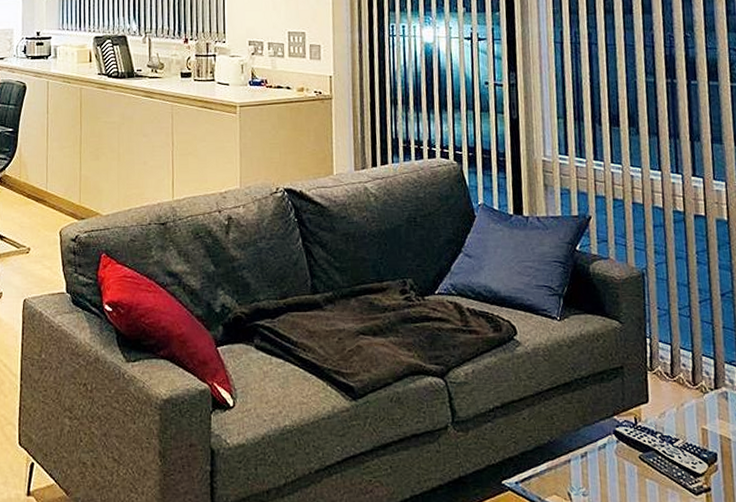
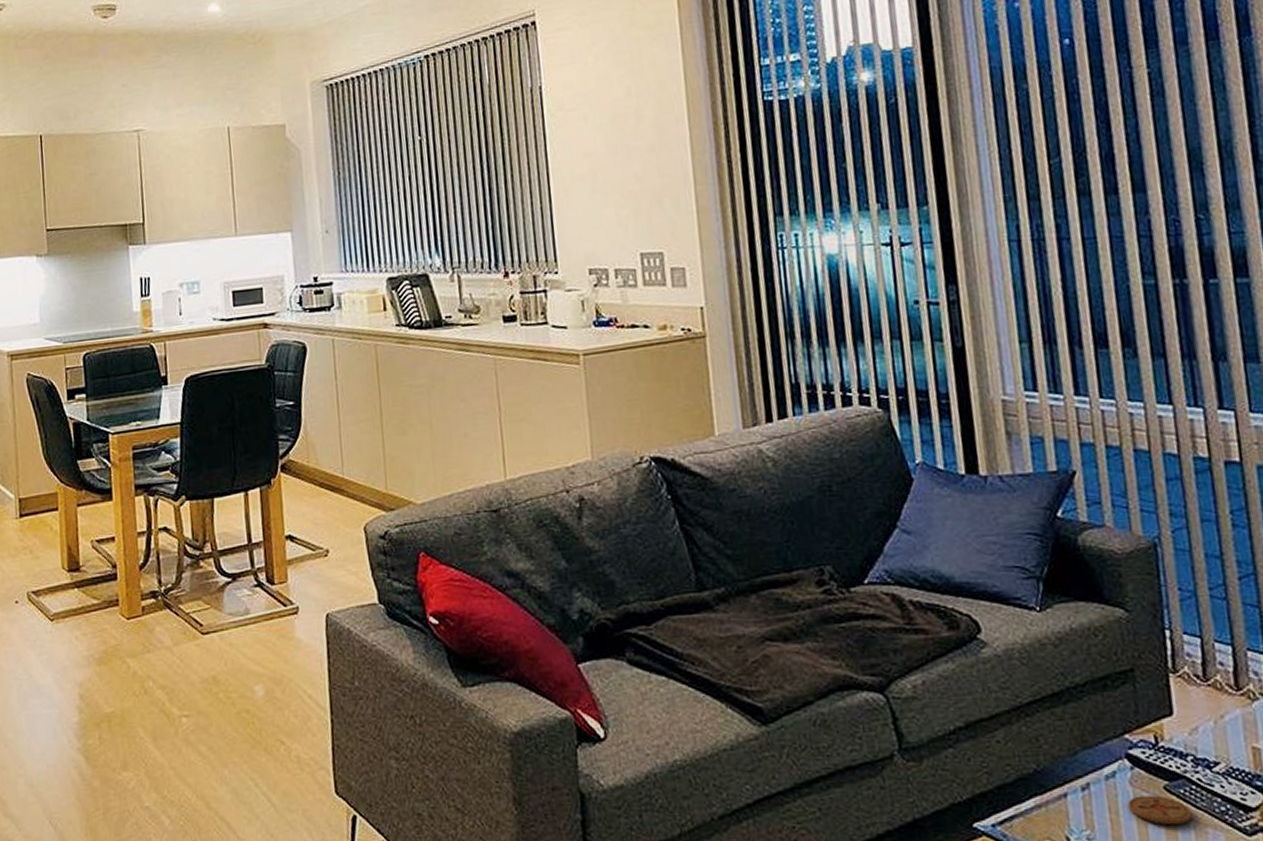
coaster: none [613,463,658,485] -> present [1127,795,1193,824]

